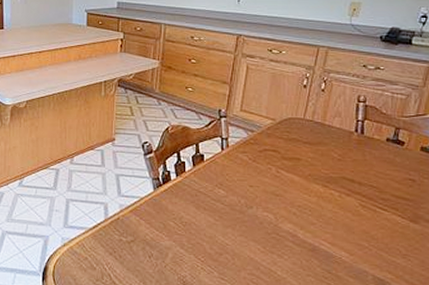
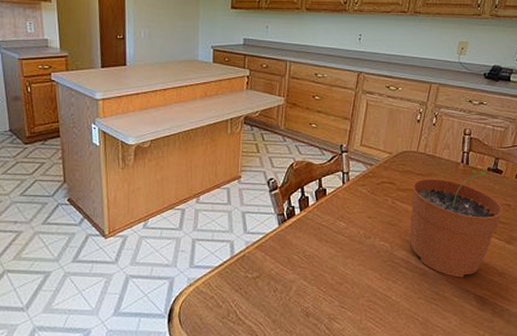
plant pot: none [297,140,406,257] -> present [410,170,503,278]

